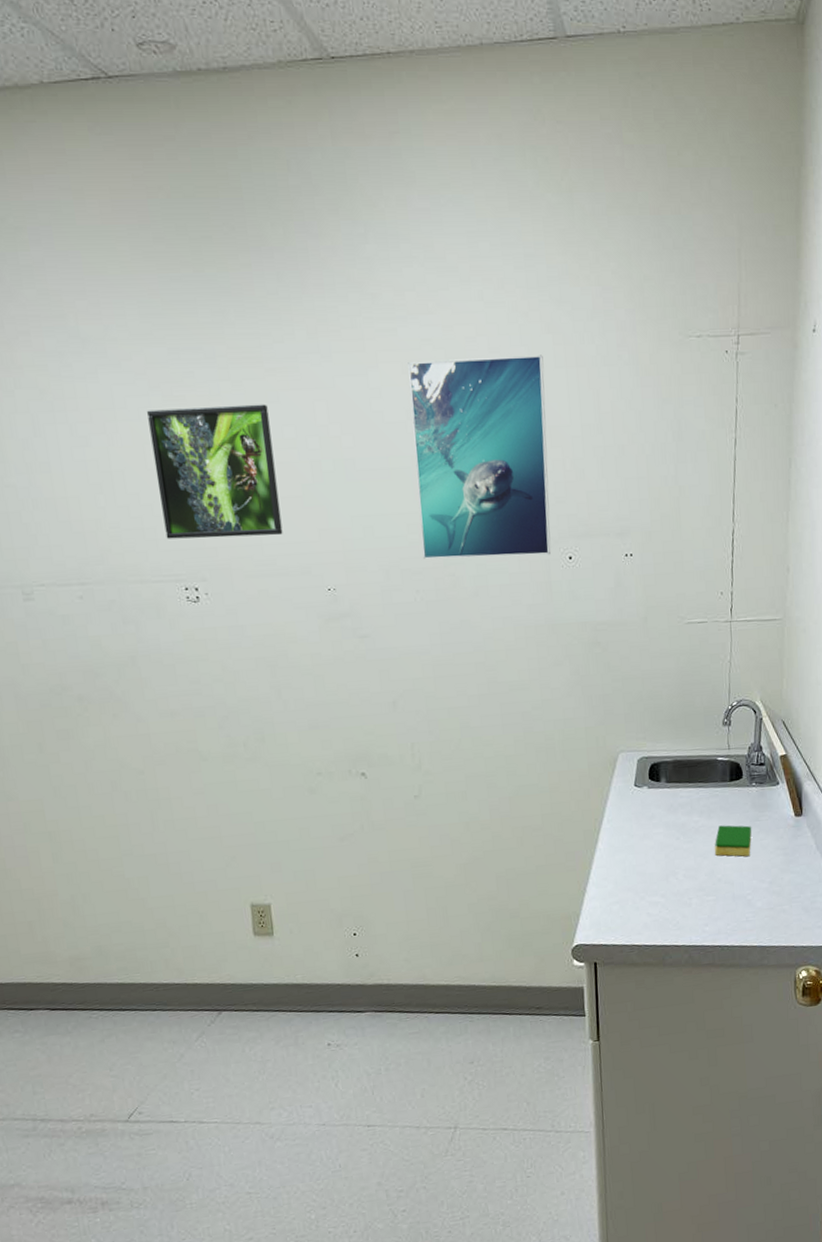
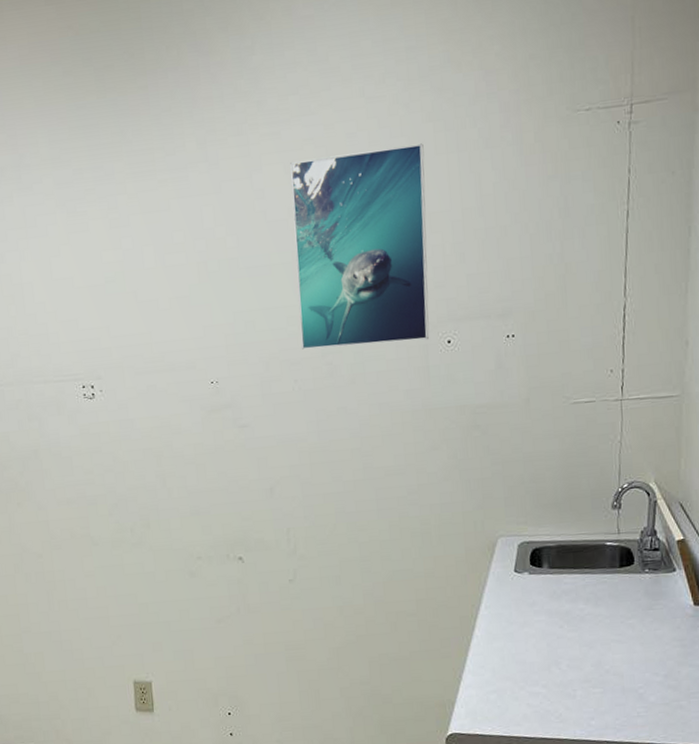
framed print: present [147,404,283,539] -> none [54,212,171,342]
dish sponge: present [715,825,752,857] -> none [602,613,645,647]

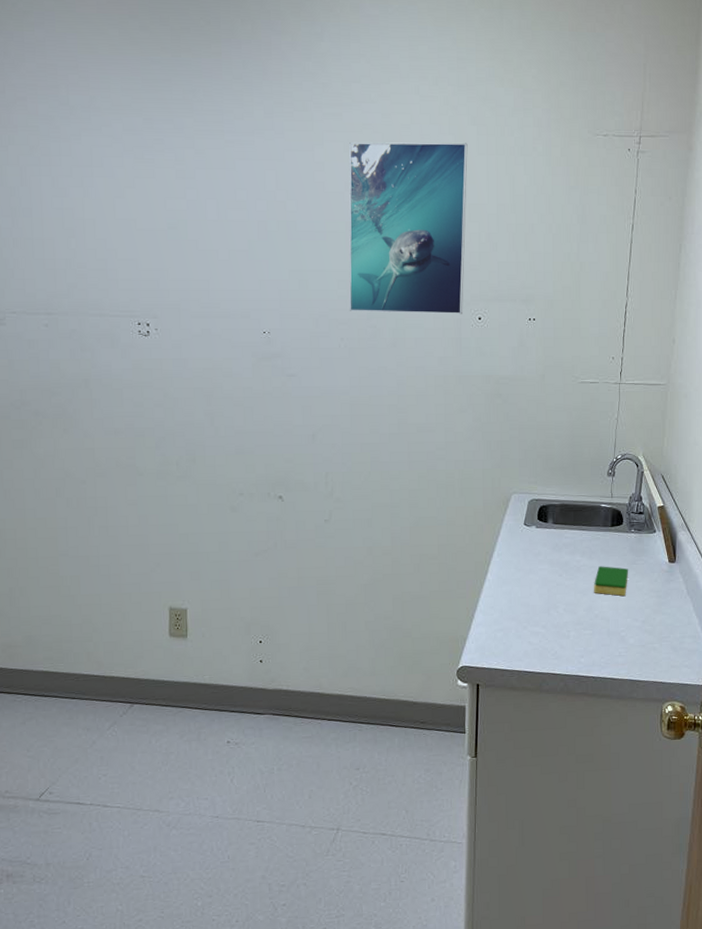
dish sponge: none [602,613,645,647] -> present [594,566,629,596]

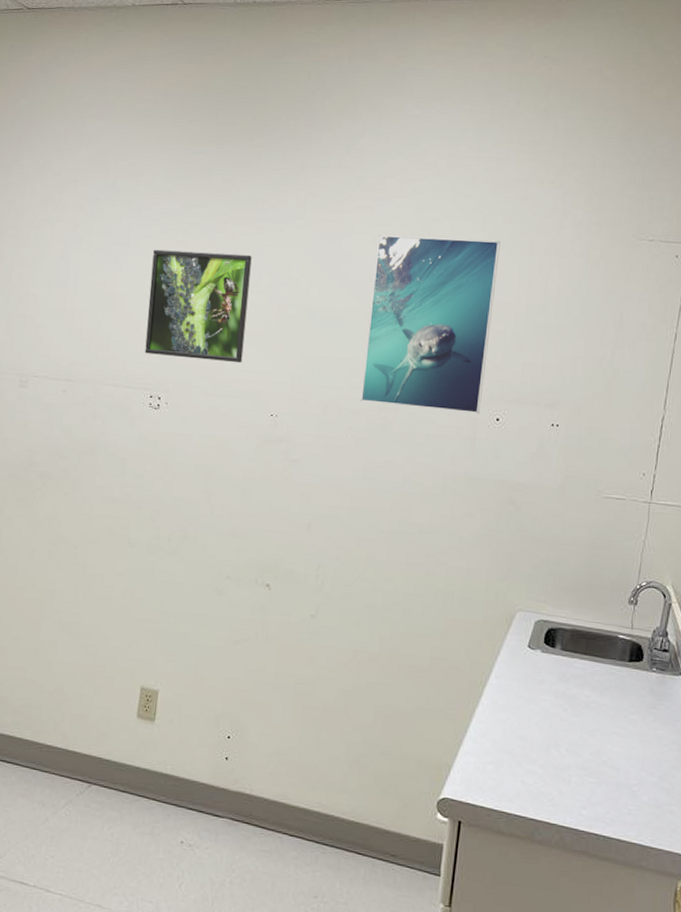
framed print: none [120,169,228,283] -> present [145,249,252,364]
dish sponge: present [594,566,629,596] -> none [603,705,647,744]

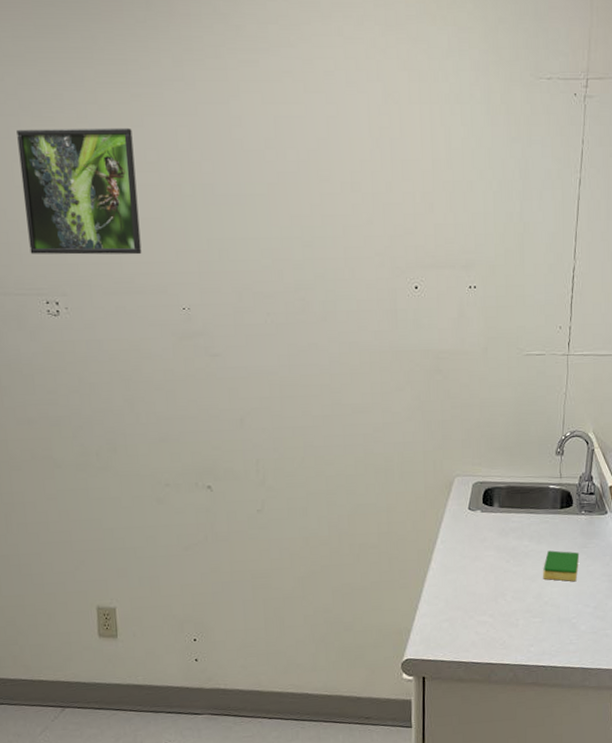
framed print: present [361,234,501,414] -> none [268,90,399,284]
dish sponge: none [603,705,647,744] -> present [543,550,580,581]

